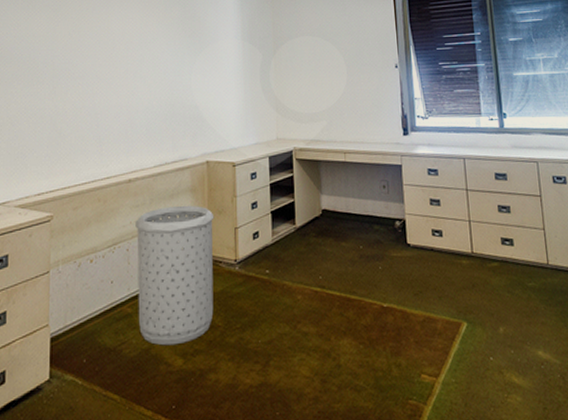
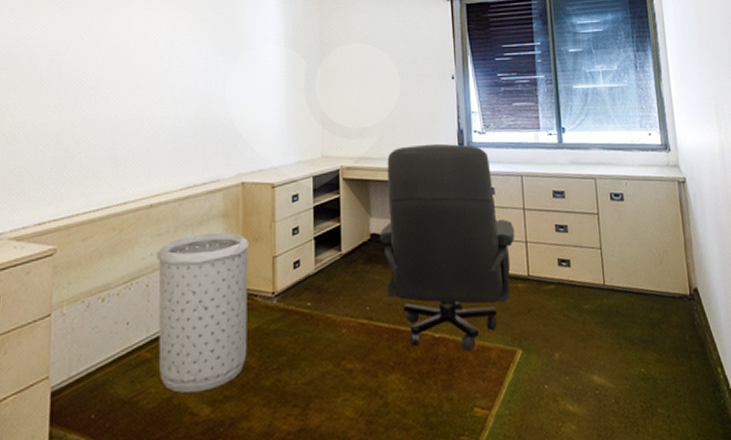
office chair: none [330,127,459,322] -> present [380,143,515,352]

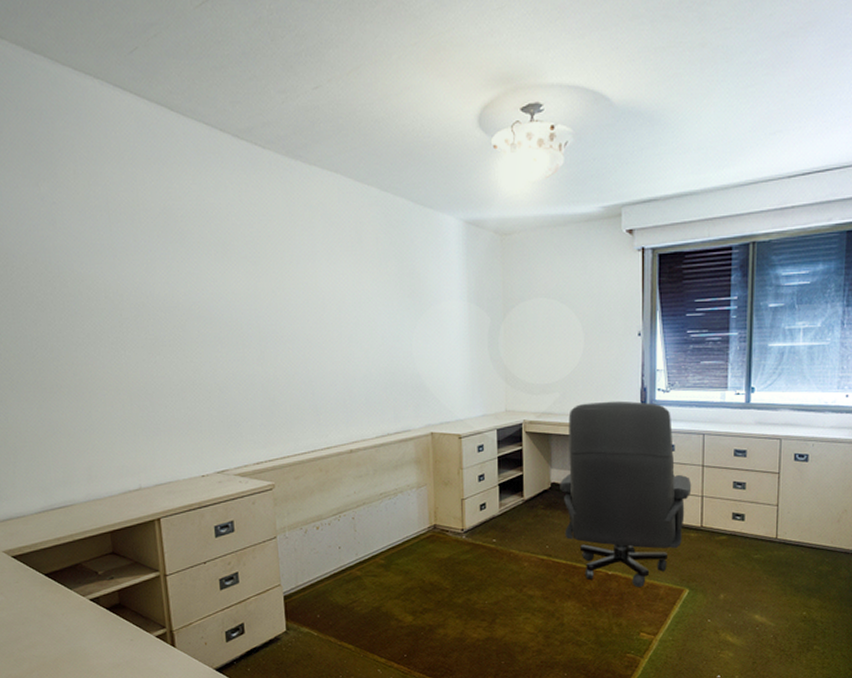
laundry basket: present [157,232,250,394] -> none [359,476,441,605]

